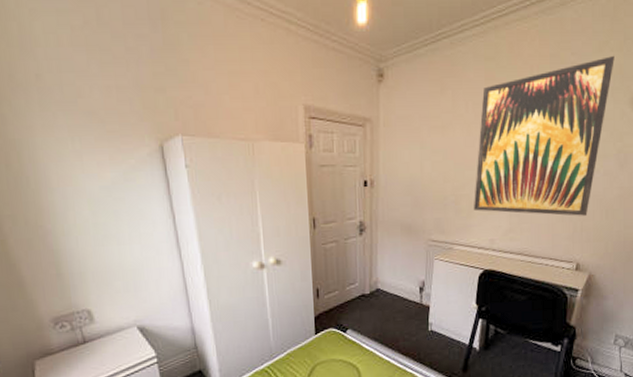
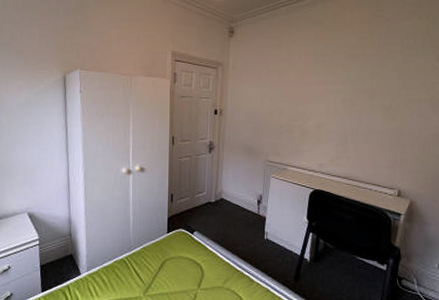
wall art: present [474,55,614,216] -> none [305,22,423,149]

